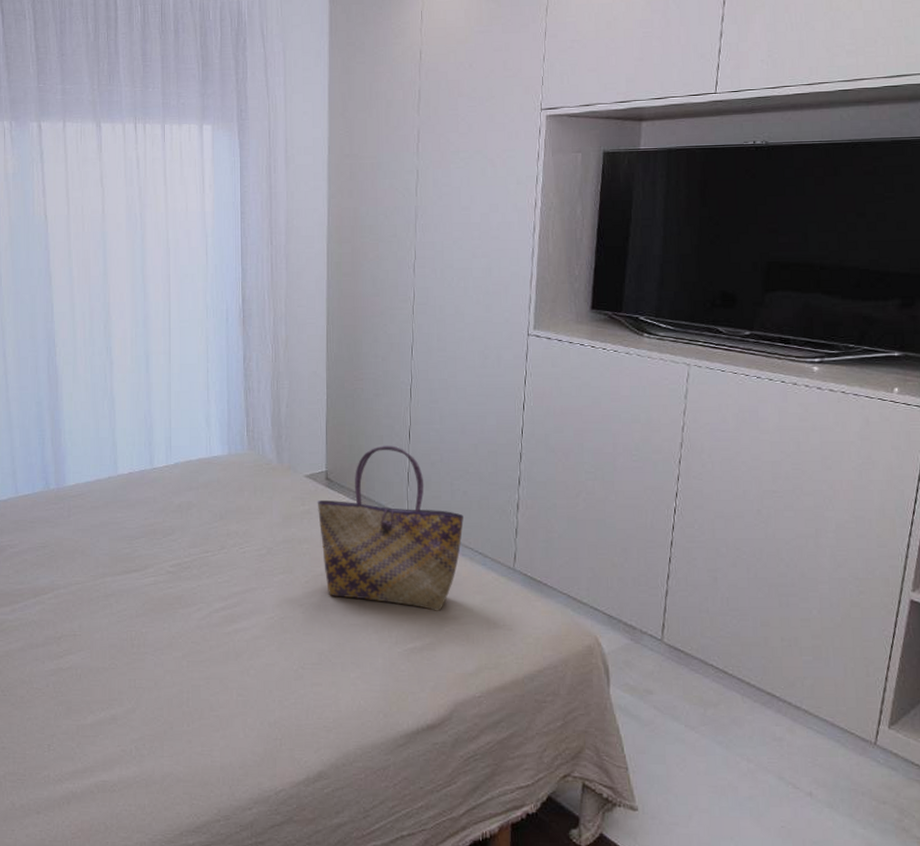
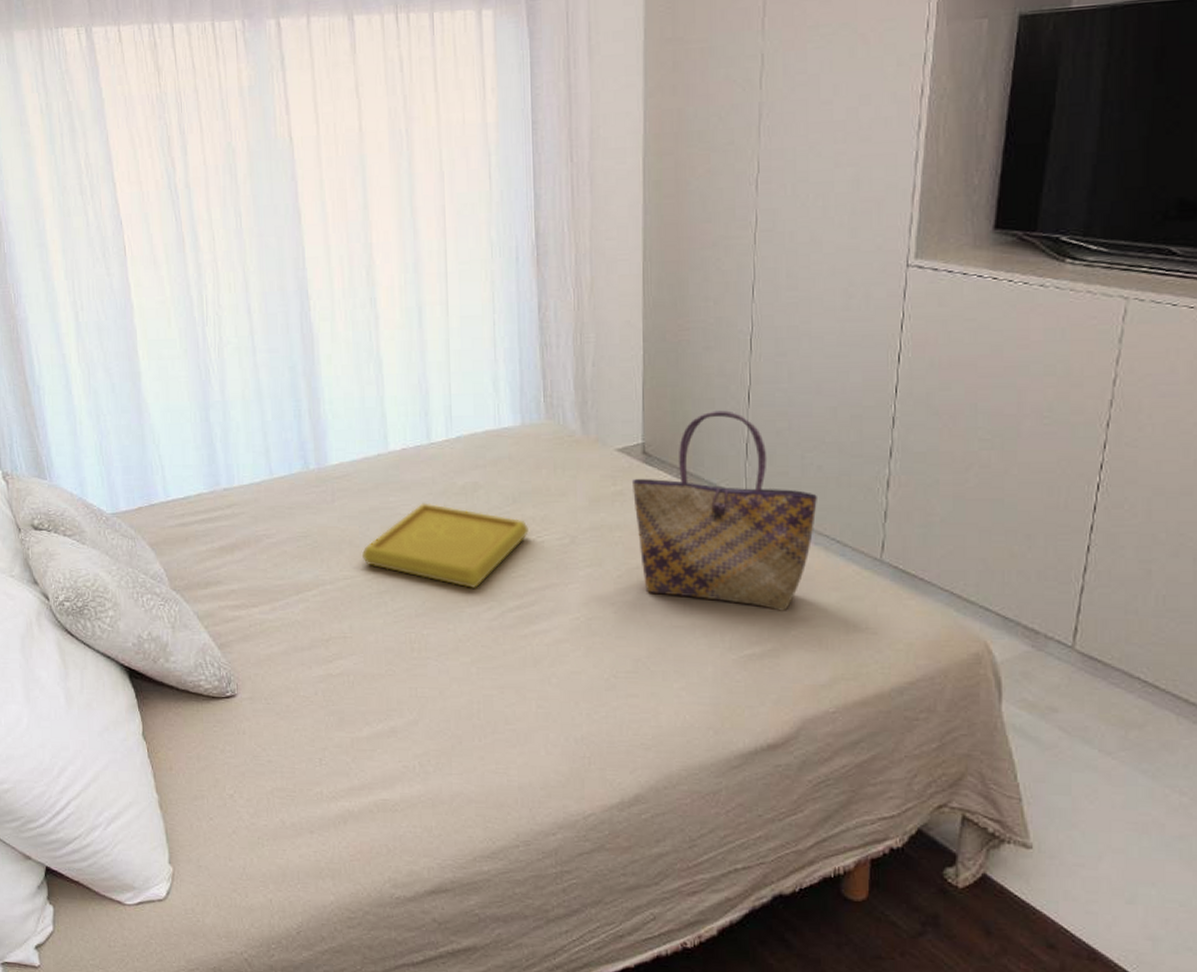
serving tray: none [91,518,233,592] -> present [361,503,529,588]

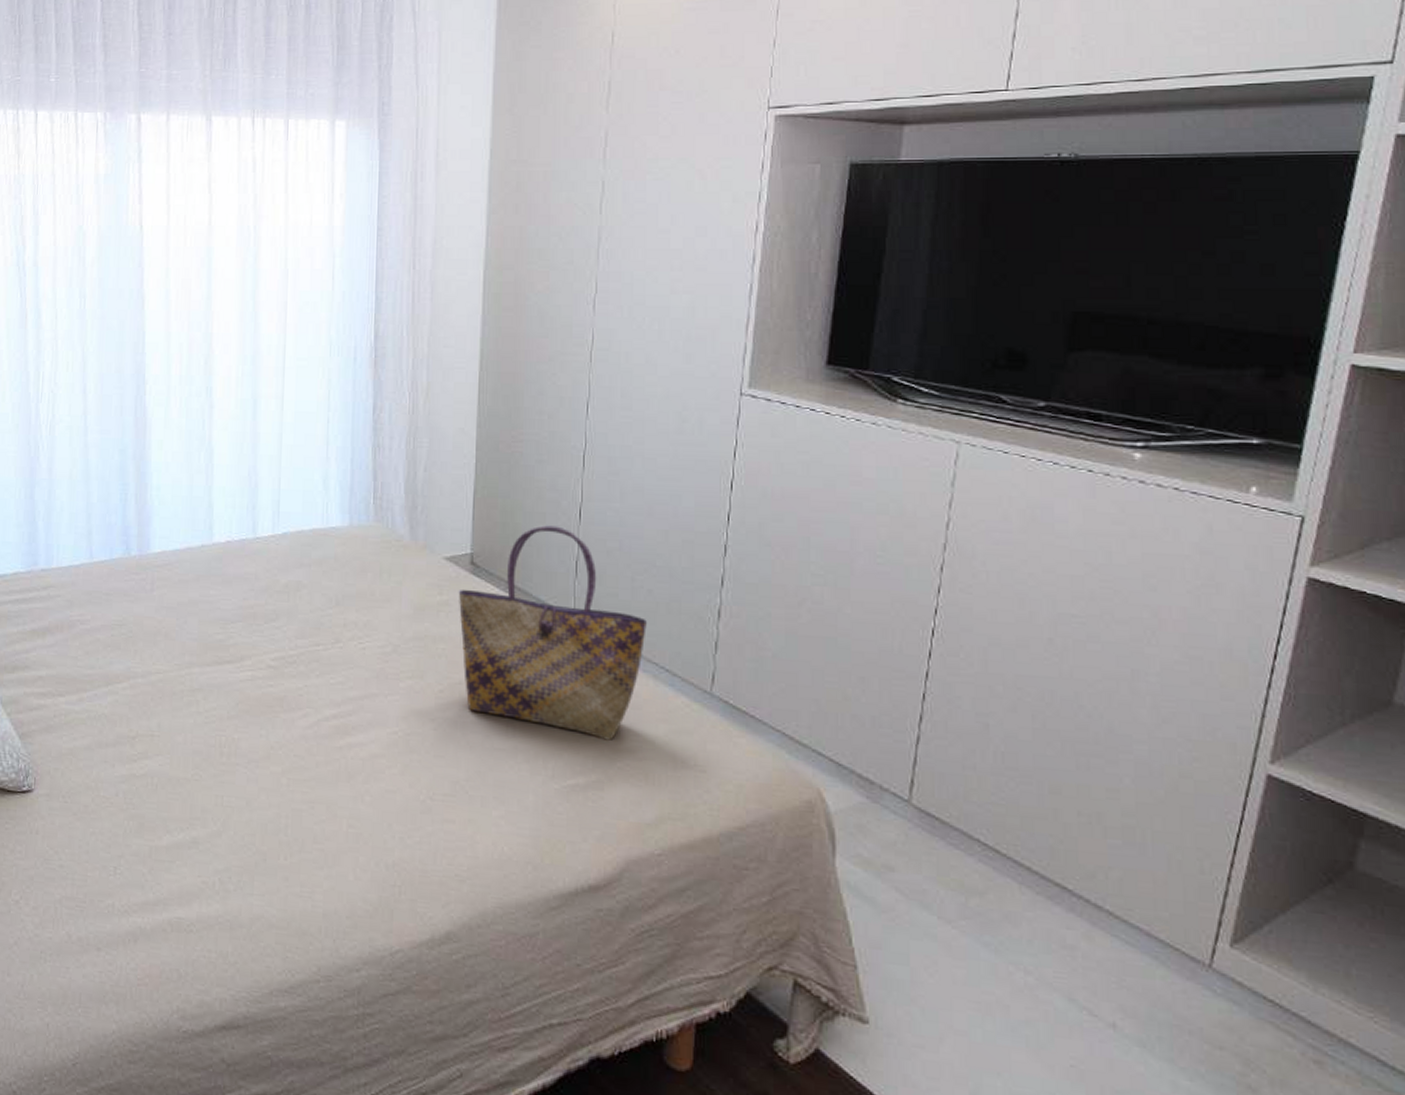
serving tray: present [361,503,529,588] -> none [176,598,350,693]

